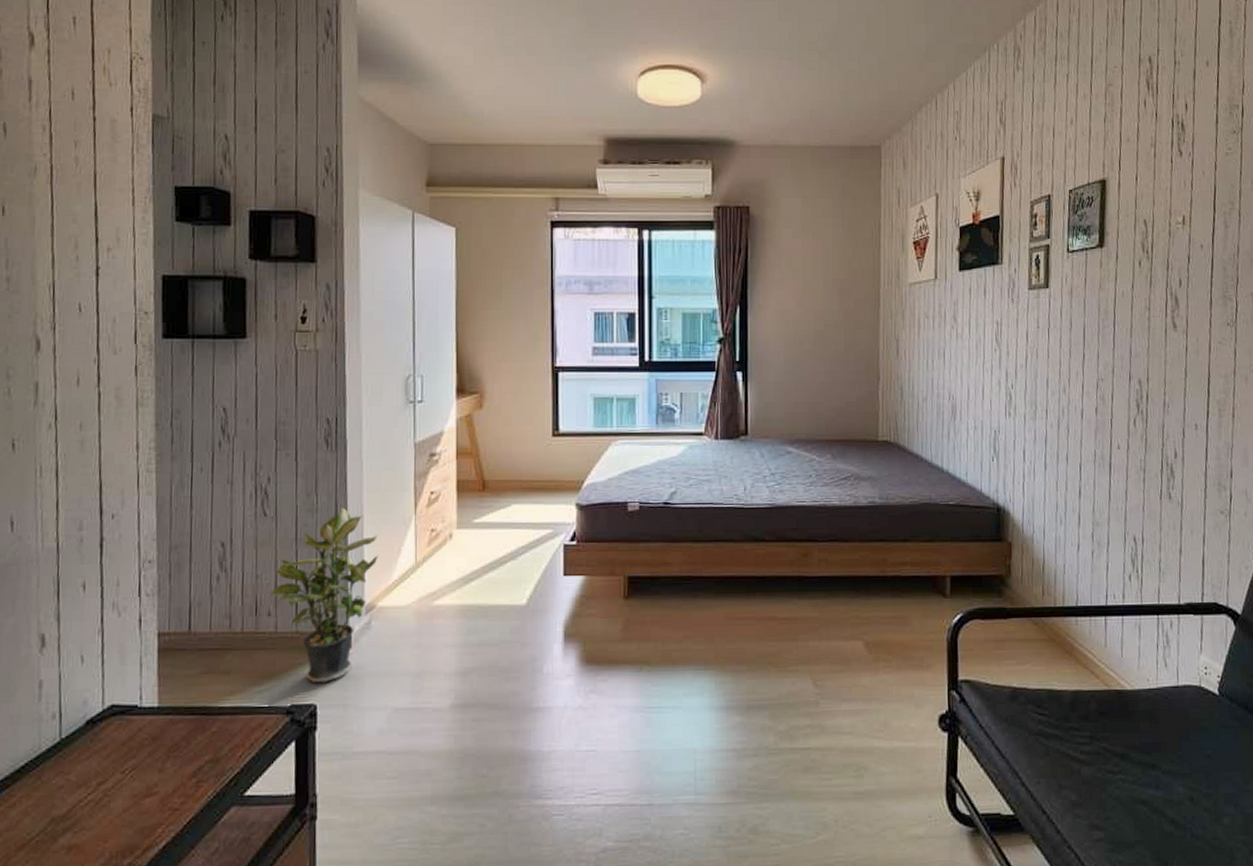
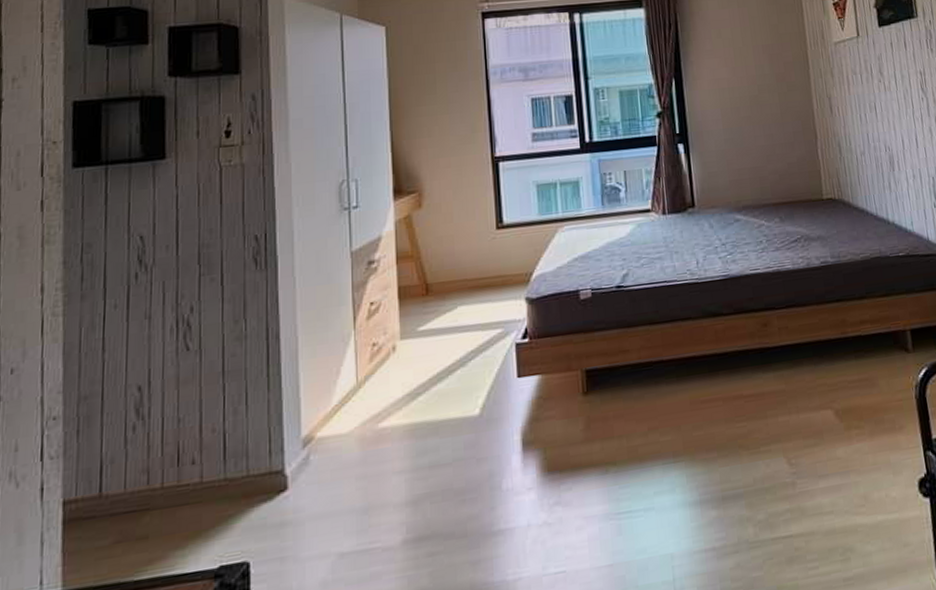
potted plant: present [270,507,378,684] -> none [194,330,315,537]

